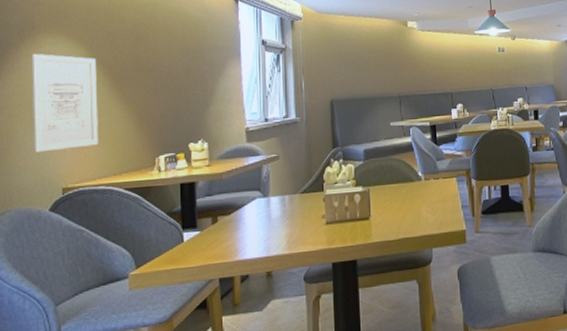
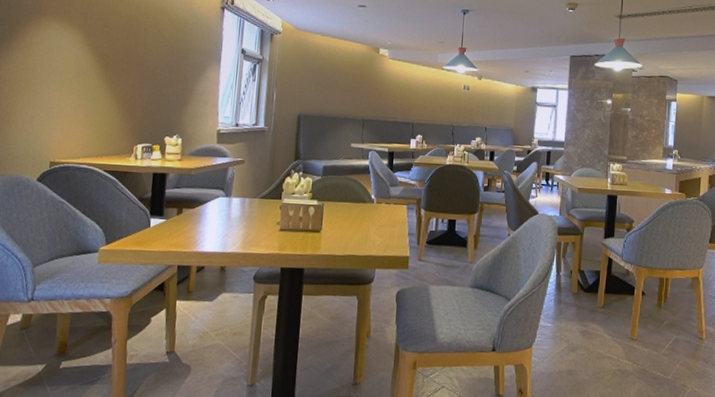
wall art: present [30,53,98,153] -> none [28,34,92,127]

